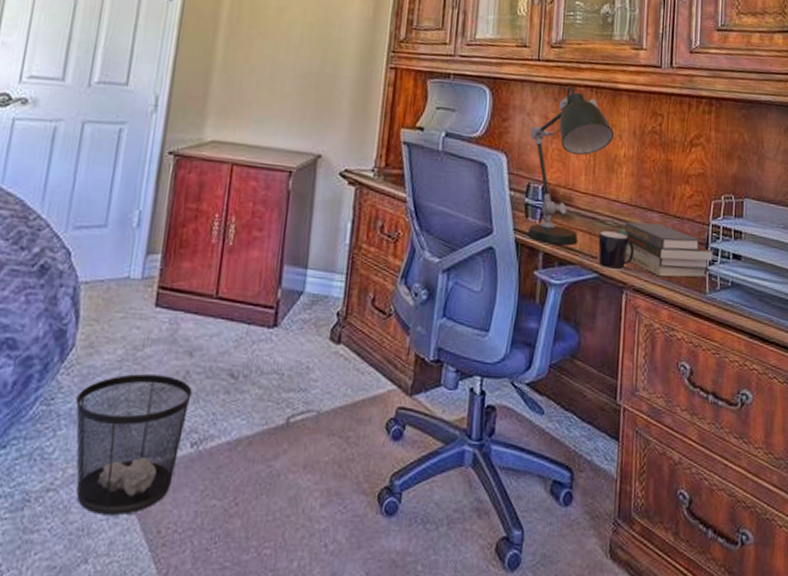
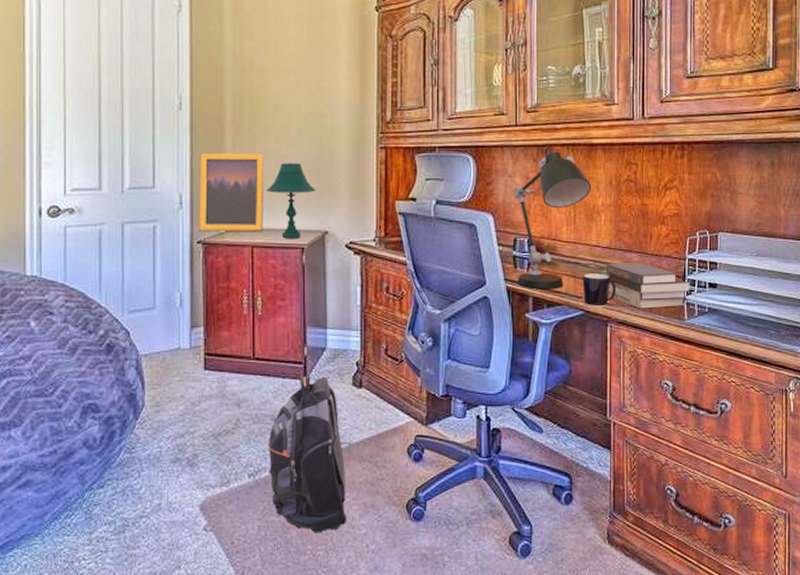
waste bin: present [75,374,192,515] -> none [151,424,244,532]
picture frame: none [171,52,259,149] -> present [198,153,263,232]
backpack: none [216,323,310,525] -> present [268,375,346,533]
table lamp: none [256,72,314,161] -> present [266,163,316,239]

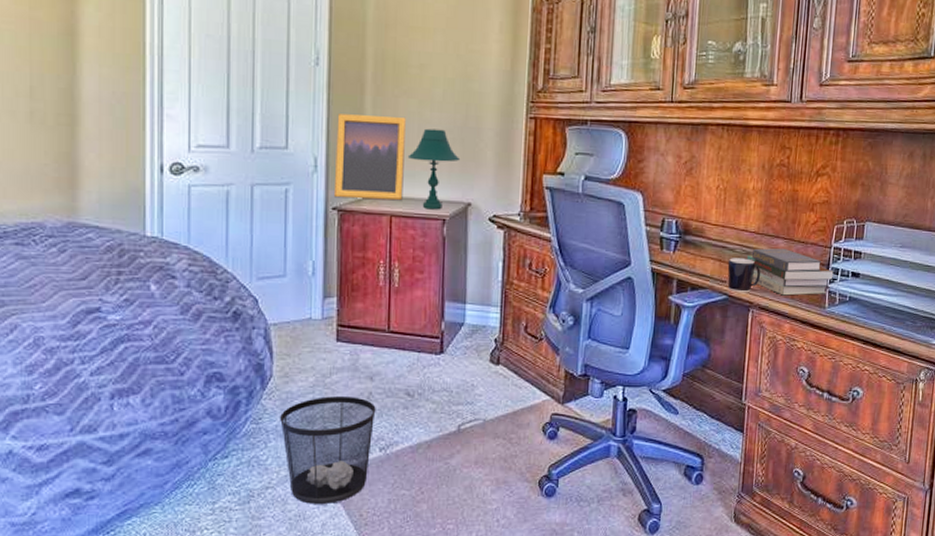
waste bin: none [151,424,244,532] -> present [279,396,376,504]
backpack: present [268,375,346,533] -> none [400,350,479,507]
desk lamp: present [514,147,592,290] -> none [662,126,744,273]

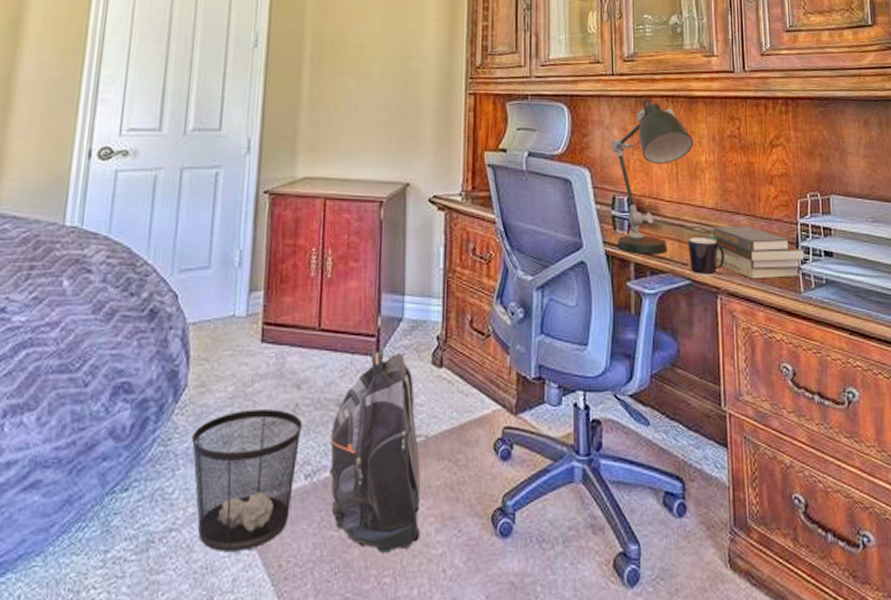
picture frame: present [333,114,406,201] -> none [265,94,343,182]
backpack: none [400,350,479,507] -> present [329,351,421,553]
table lamp: present [407,128,461,210] -> none [344,107,399,191]
desk lamp: none [662,126,744,273] -> present [611,98,694,255]

